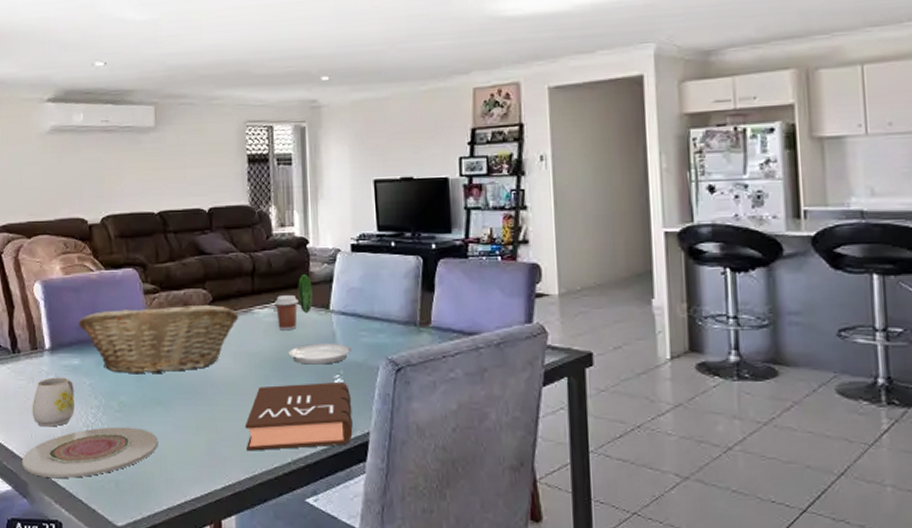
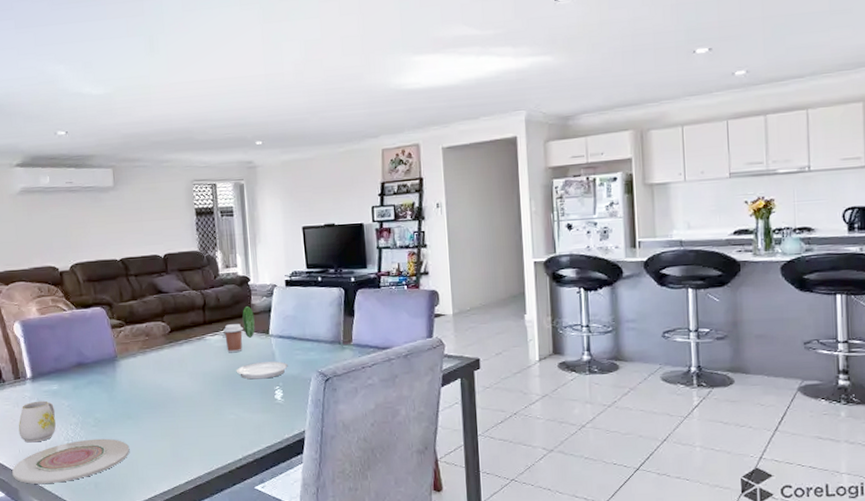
fruit basket: present [78,304,239,374] -> none [55,334,194,395]
book: present [245,381,353,451] -> none [202,391,292,452]

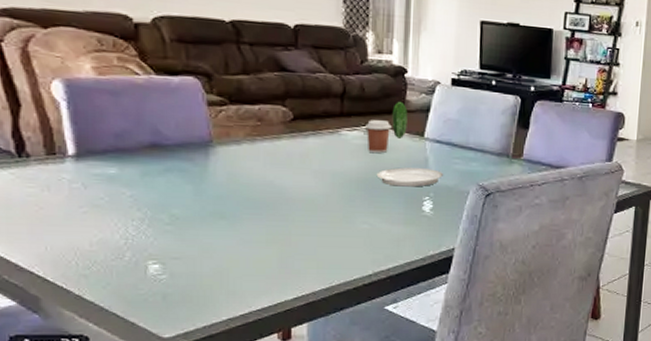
plate: present [11,438,130,484] -> none [30,240,219,292]
mug: present [18,401,56,443] -> none [47,186,110,239]

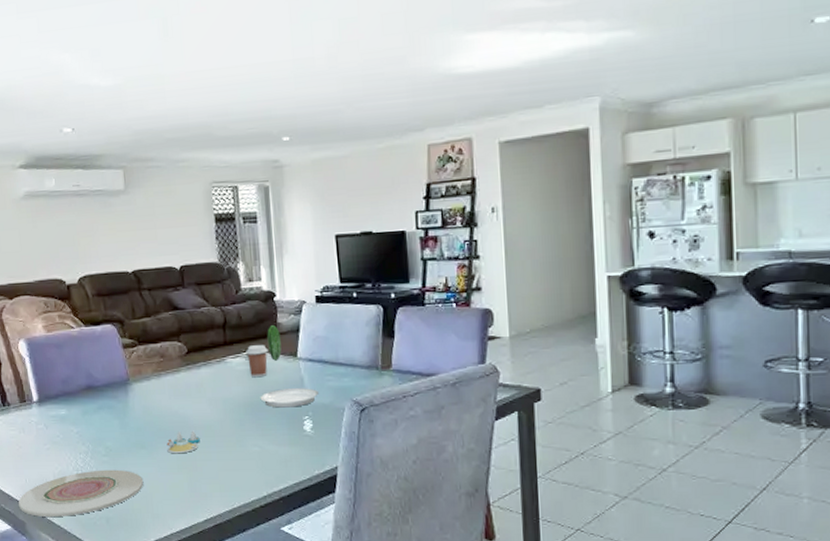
plate: none [30,240,219,292] -> present [18,469,144,517]
salt and pepper shaker set: none [254,203,298,227] -> present [166,430,200,454]

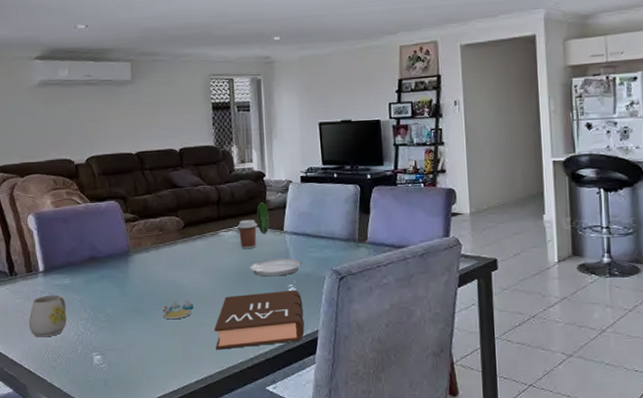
plate: present [18,469,144,517] -> none [20,334,140,380]
mug: none [24,426,65,472] -> present [29,295,67,338]
book: none [223,422,322,487] -> present [214,289,305,350]

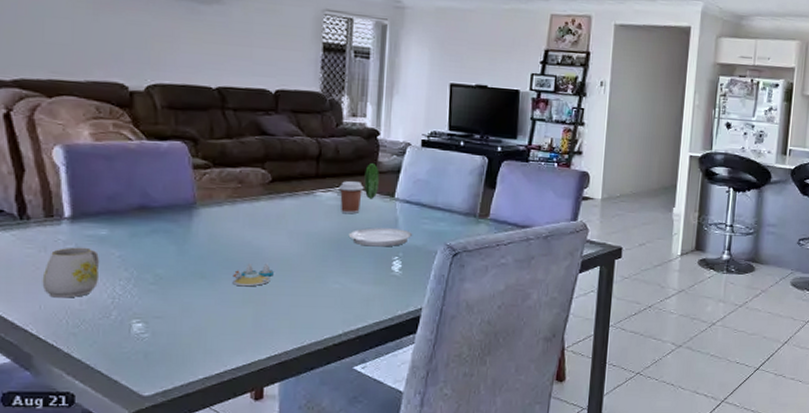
book: present [214,289,305,350] -> none [296,262,408,324]

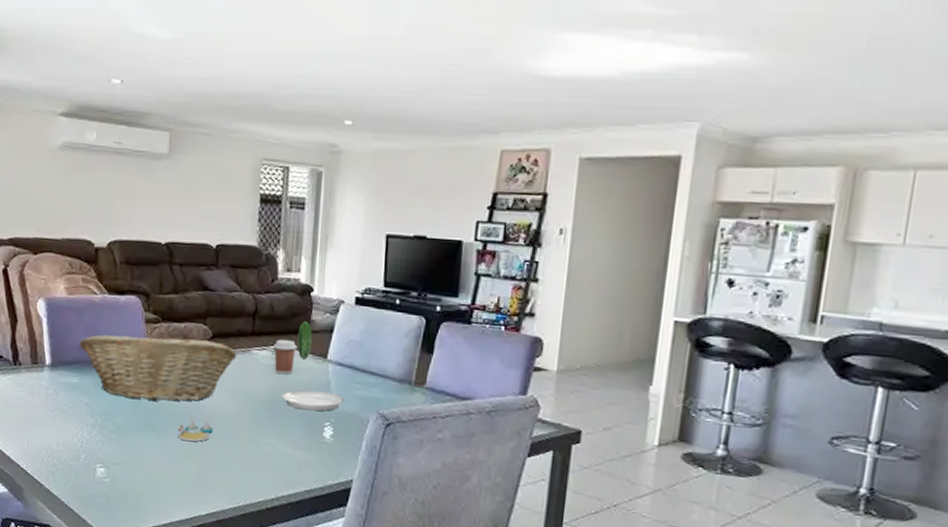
mug: present [42,247,100,298] -> none [30,392,72,439]
fruit basket: none [109,180,300,248] -> present [79,334,237,402]

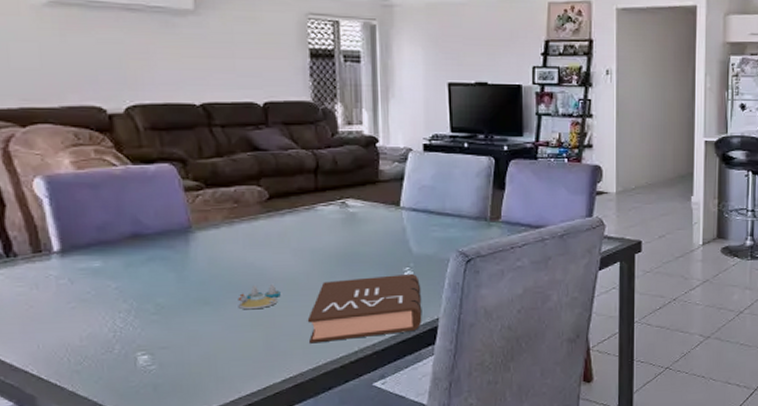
fruit basket: present [79,334,237,402] -> none [98,201,300,275]
book: none [233,425,339,489] -> present [307,273,422,344]
coffee cup: present [273,339,297,375] -> none [341,193,367,227]
plate: present [282,320,344,412] -> none [355,171,422,259]

